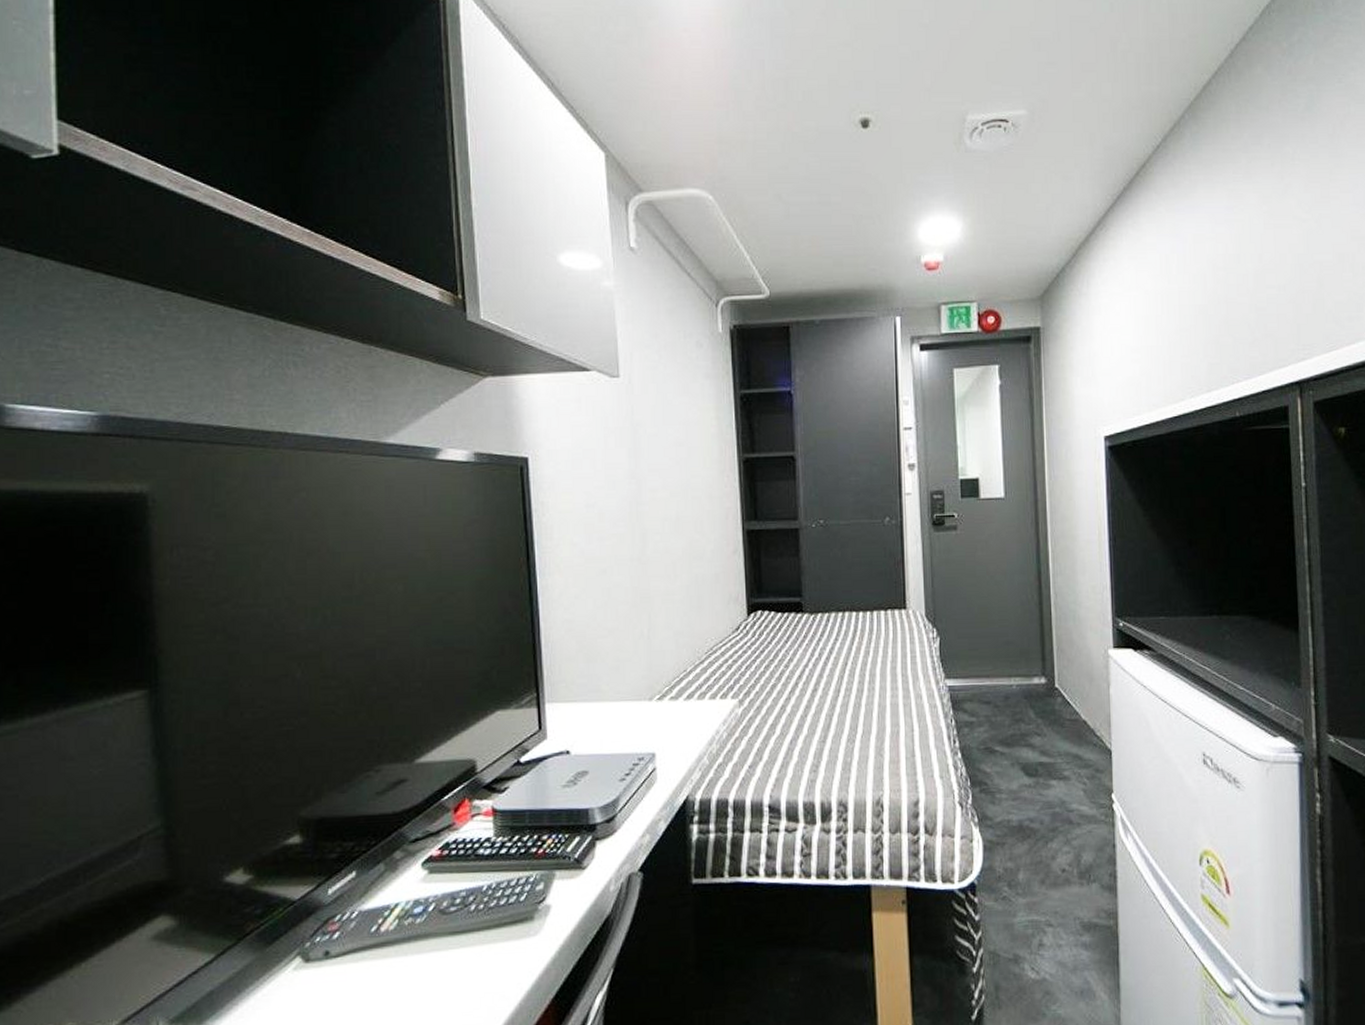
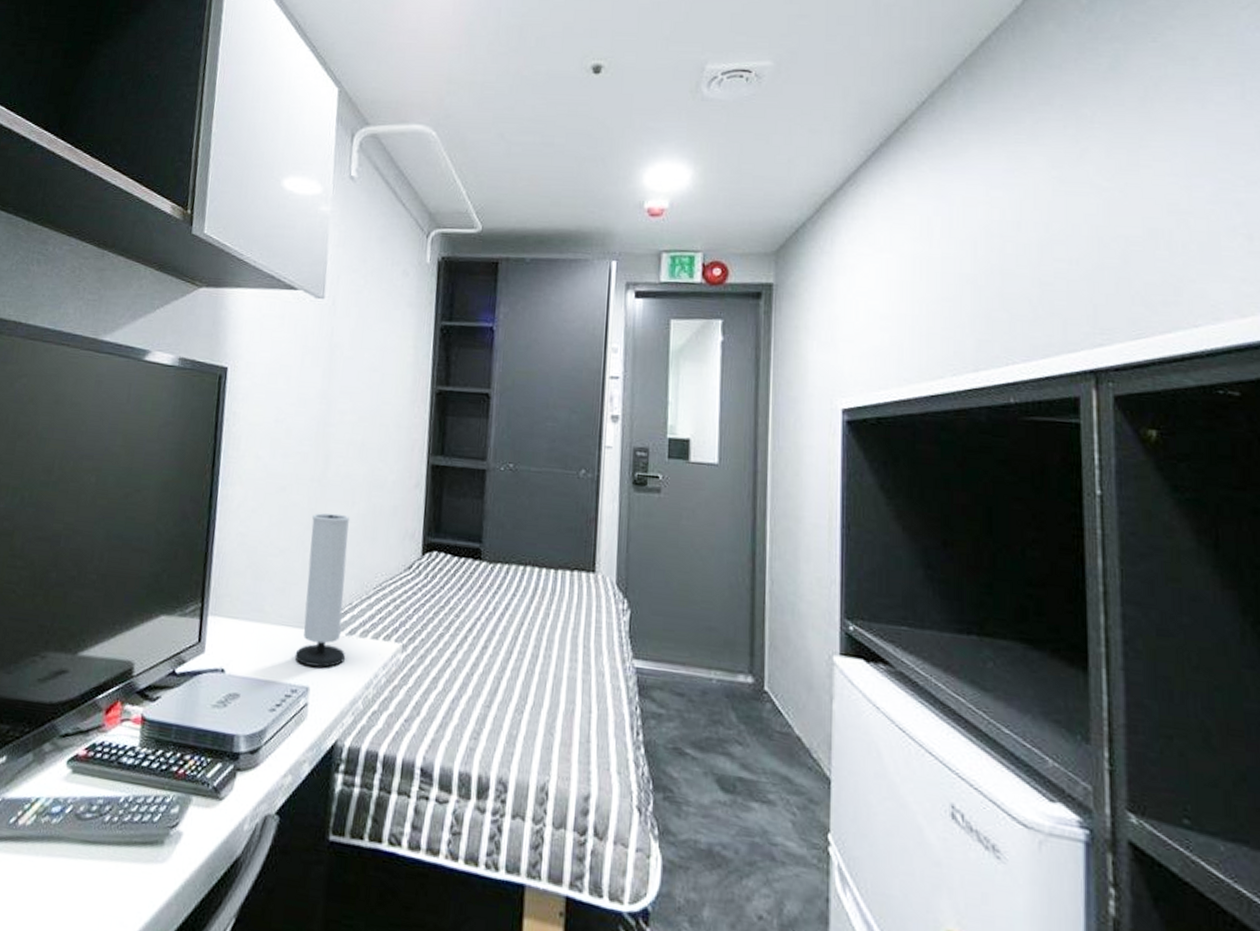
speaker: none [637,588,686,734] -> present [294,513,349,668]

